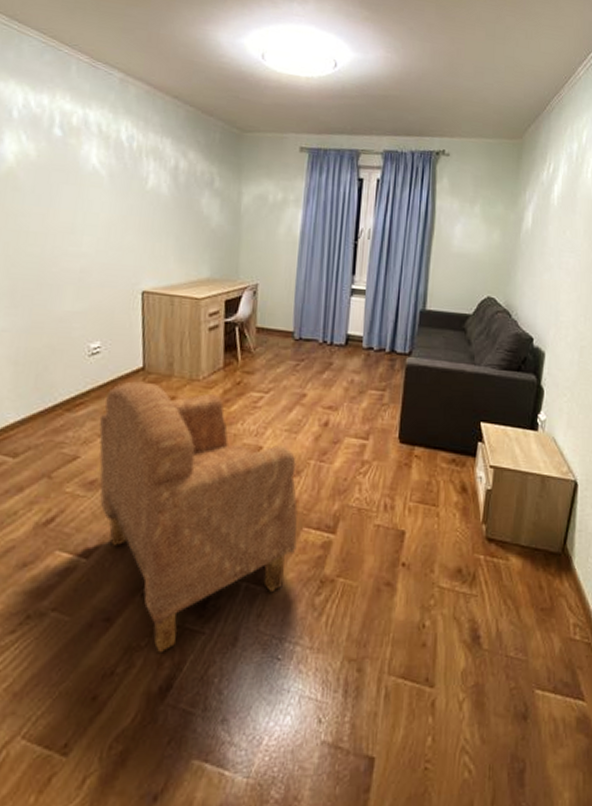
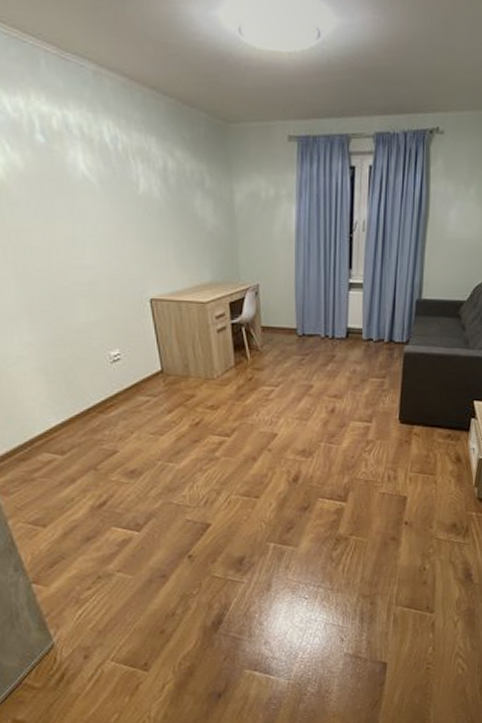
armchair: present [99,381,298,654] -> none [130,383,314,599]

